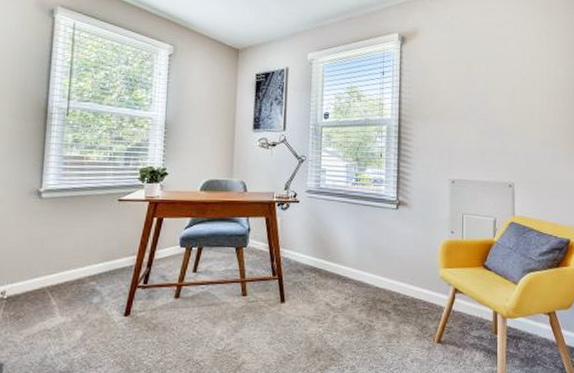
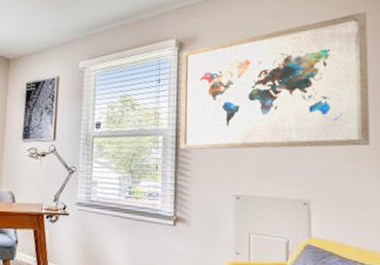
wall art: none [402,12,564,138] -> present [179,12,370,150]

